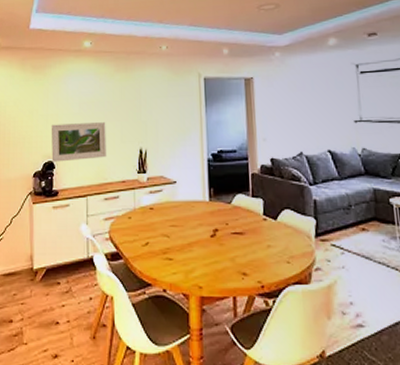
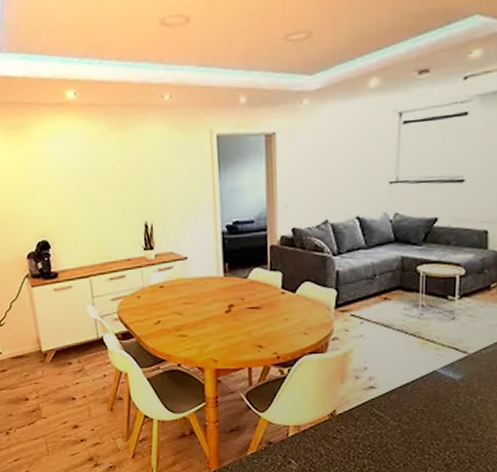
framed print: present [51,122,106,162] -> none [39,193,107,241]

